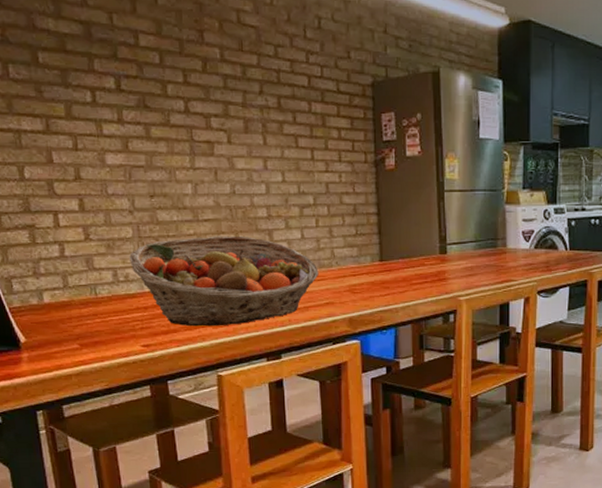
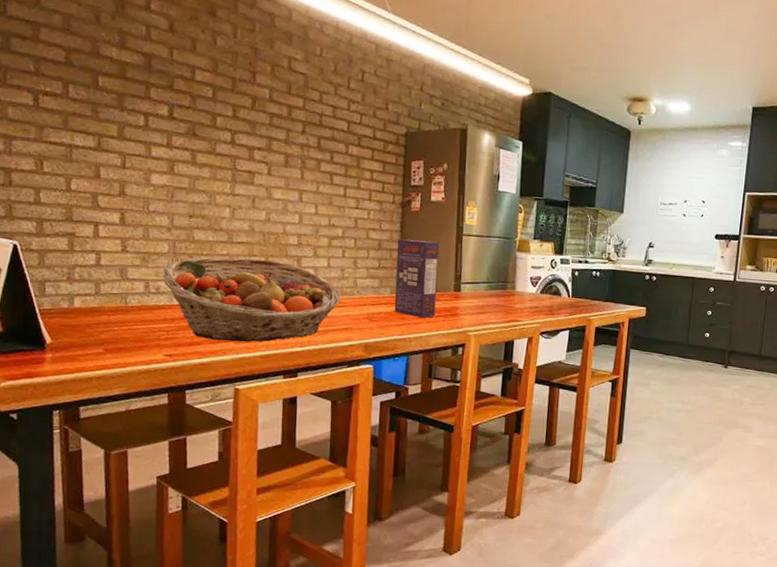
cereal box: none [373,201,421,285] -> present [394,239,440,318]

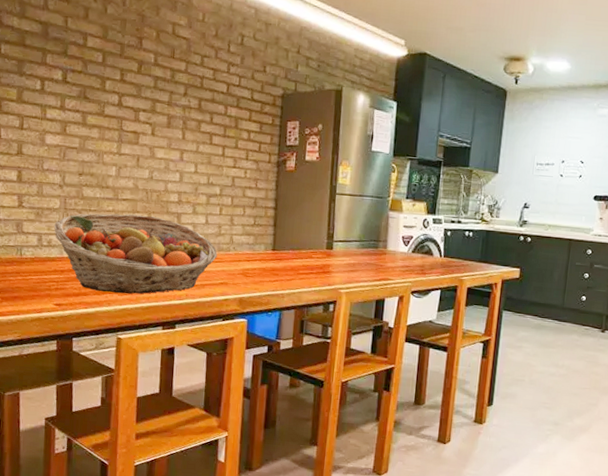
cereal box: present [394,239,440,318] -> none [268,197,313,275]

